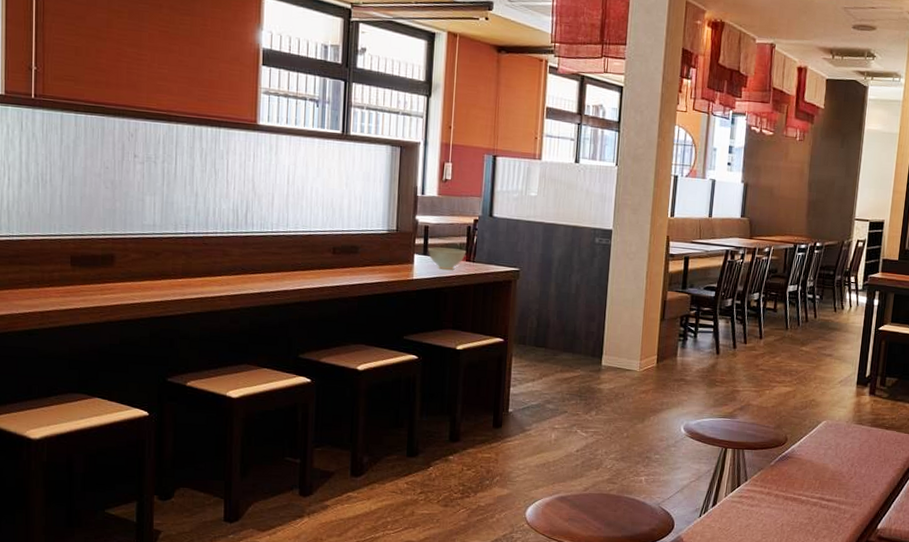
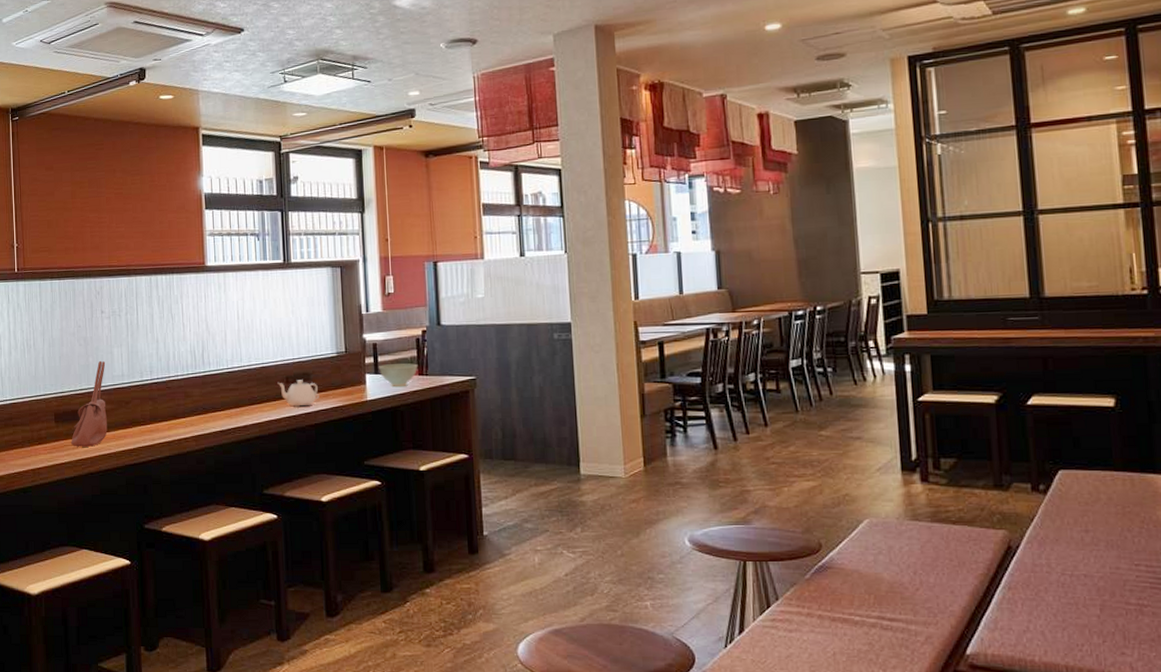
handbag: none [89,206,136,295] -> present [71,360,107,447]
teapot: none [324,251,366,279] -> present [277,380,319,407]

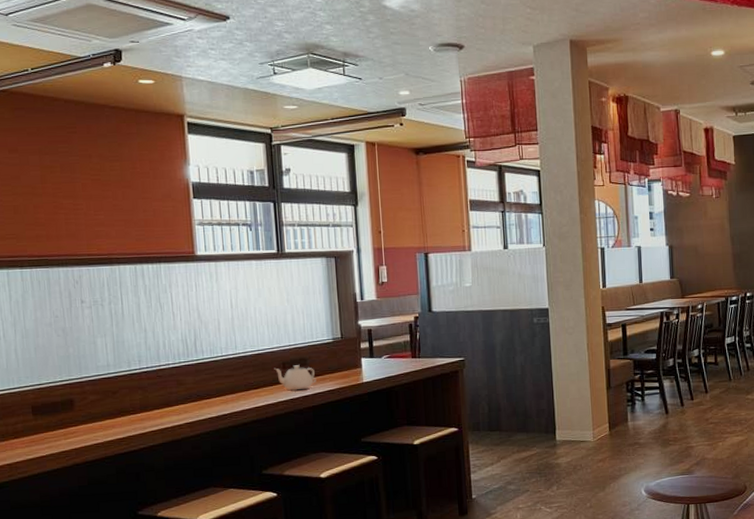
handbag: present [71,360,107,447] -> none [52,351,93,439]
bowl: present [378,363,418,388] -> none [373,347,411,370]

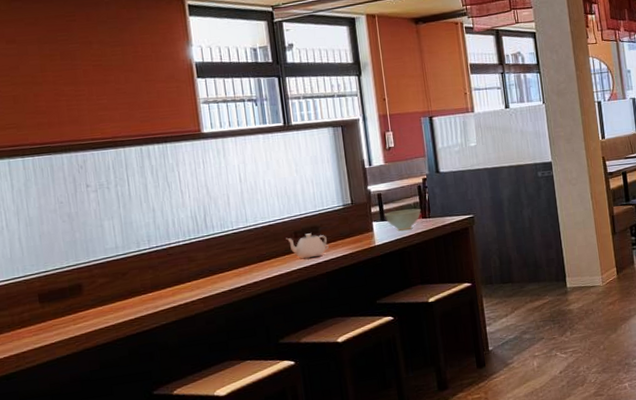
bowl: none [373,347,411,370] -> present [384,208,421,231]

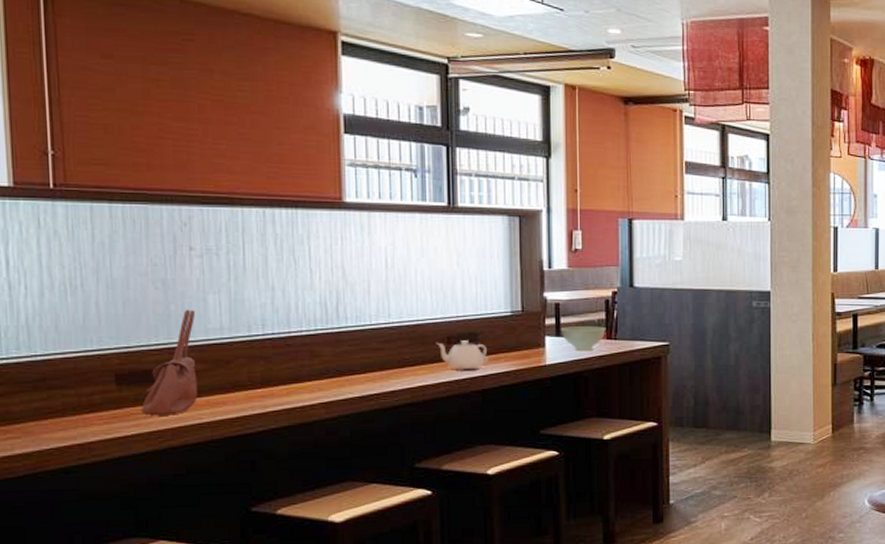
handbag: none [61,235,103,325] -> present [142,309,198,416]

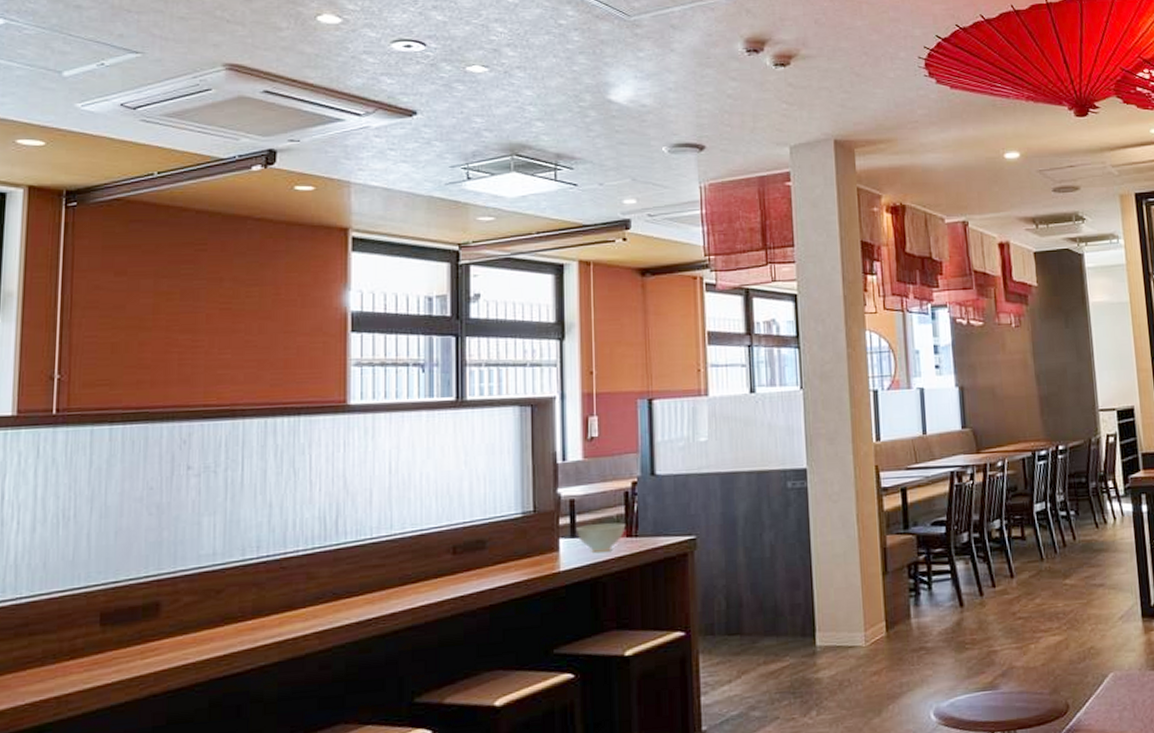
handbag: present [142,309,198,416] -> none [125,534,189,659]
teapot: present [436,340,488,370] -> none [441,549,497,584]

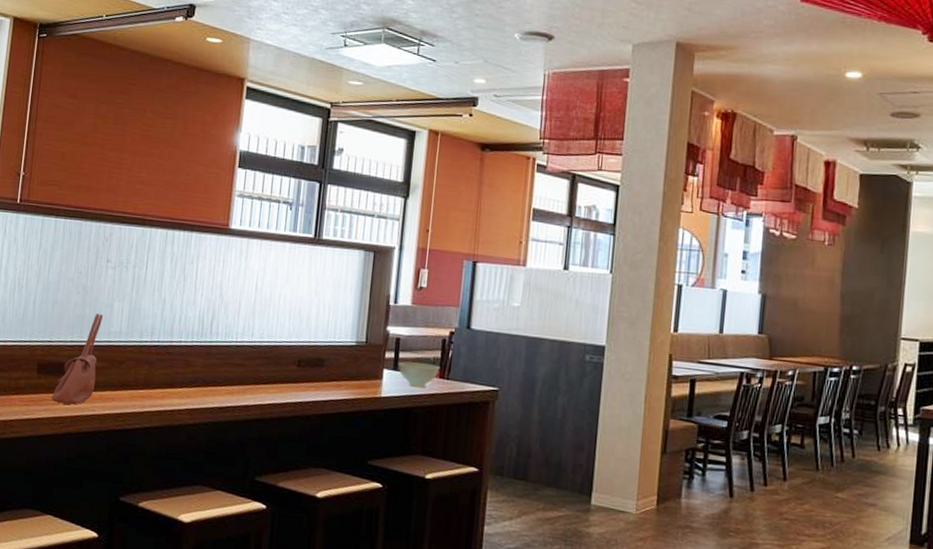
handbag: none [125,534,189,659] -> present [52,313,104,405]

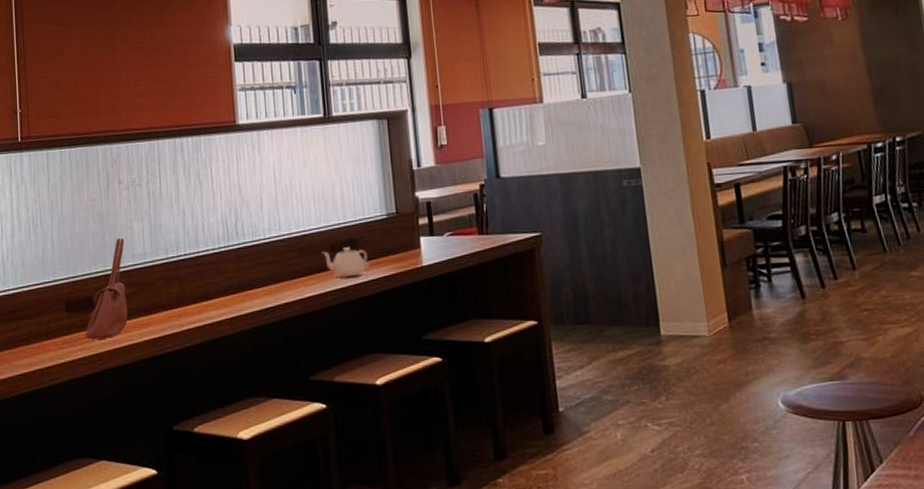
teapot: none [288,364,331,395] -> present [321,247,369,278]
bowl: present [398,361,441,388] -> none [433,222,478,250]

